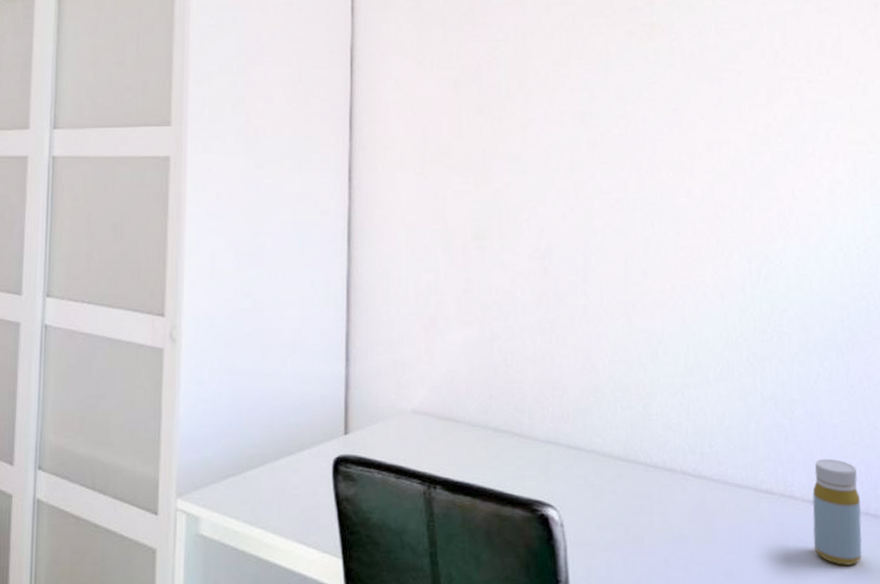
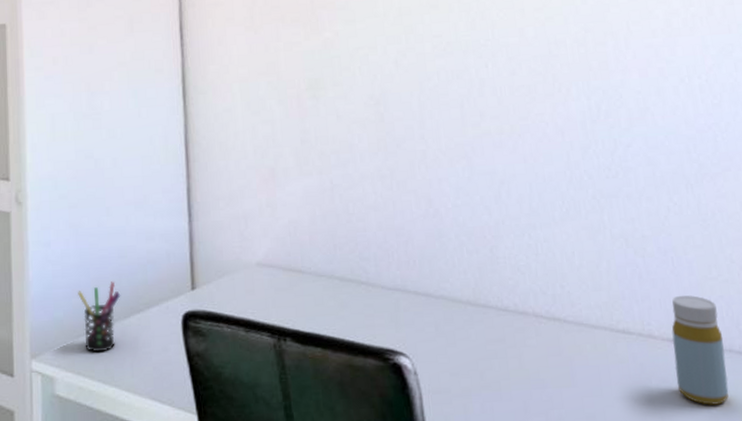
pen holder: none [228,423,272,494] -> present [78,281,121,353]

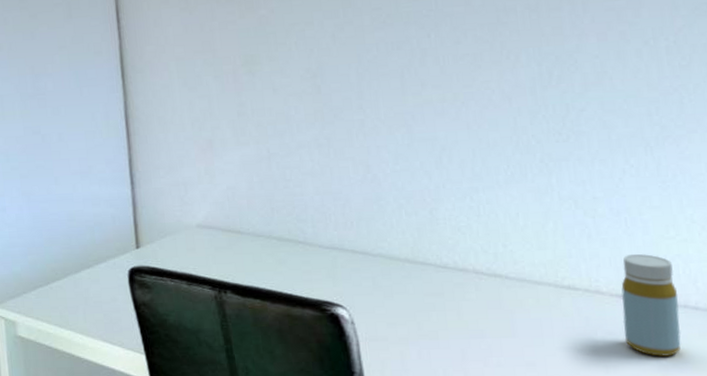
pen holder: present [78,281,121,353] -> none [32,241,72,301]

